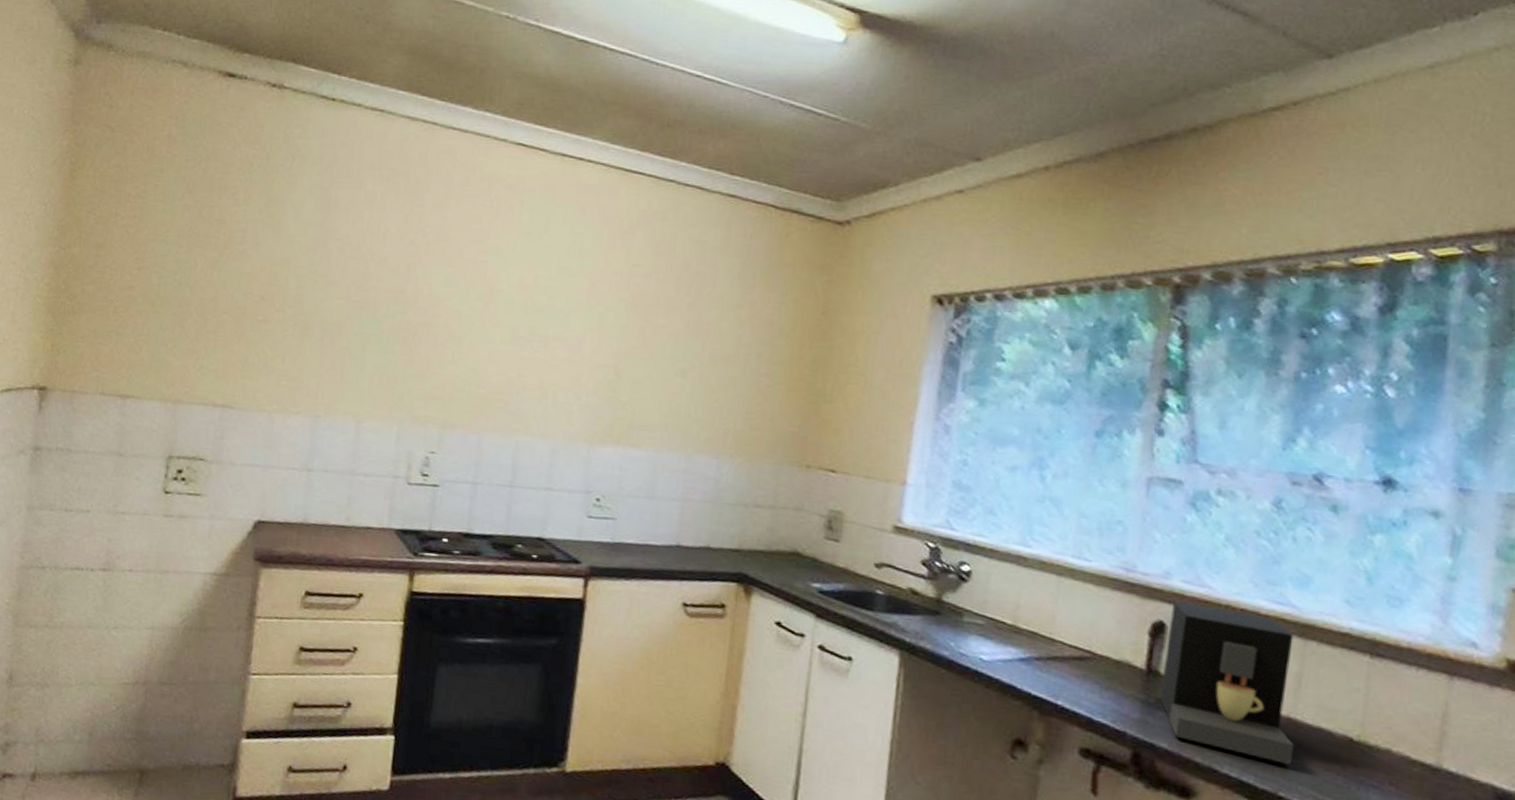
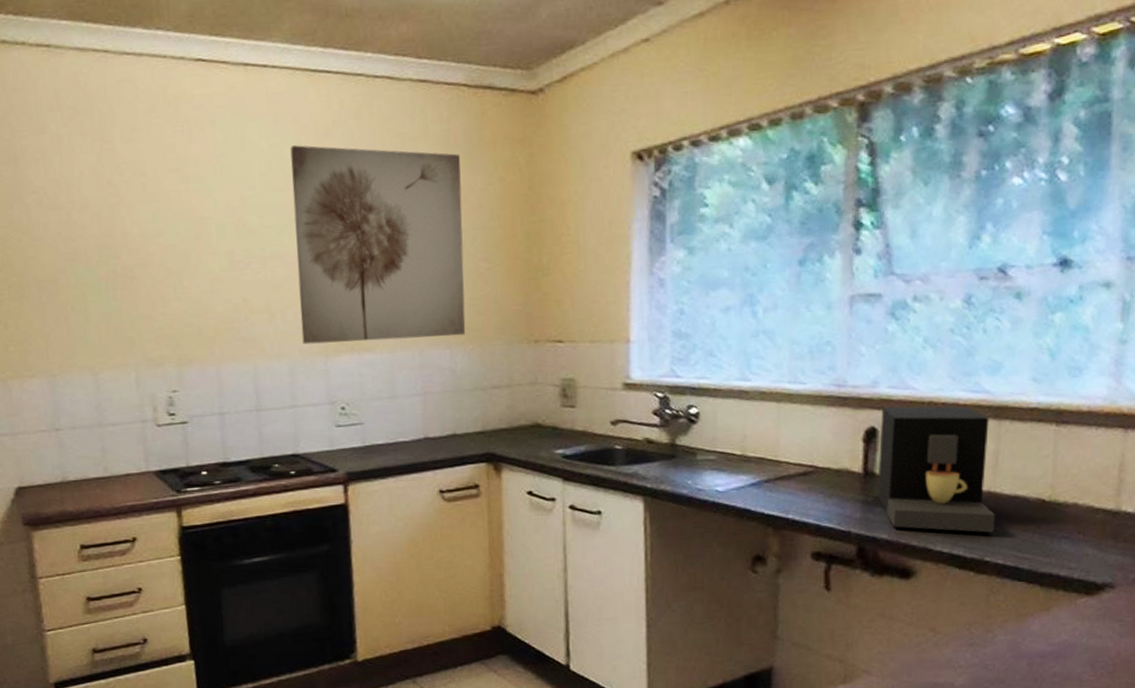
wall art: none [569,236,758,448] -> present [290,145,466,345]

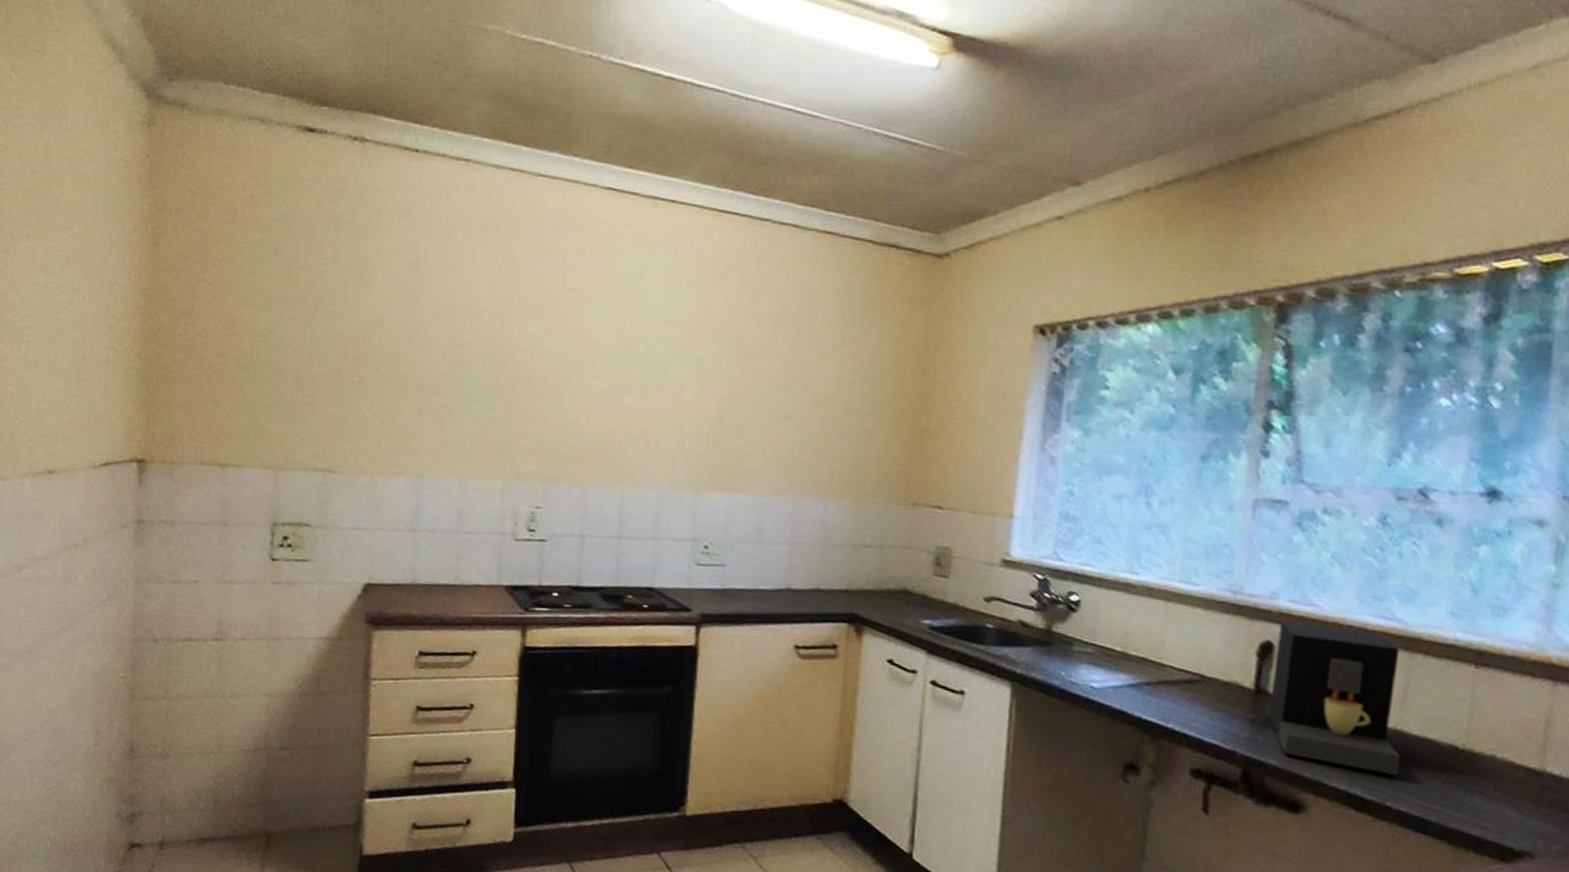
wall art: present [290,145,466,345] -> none [673,280,858,489]

